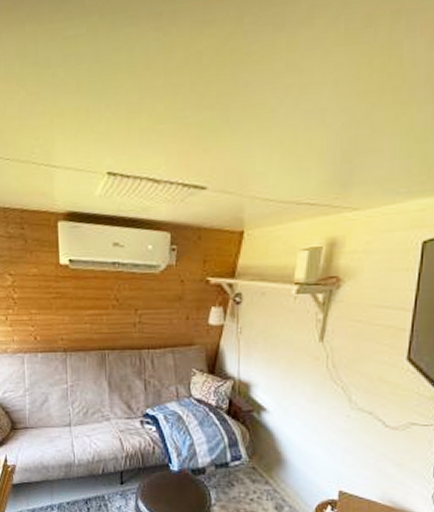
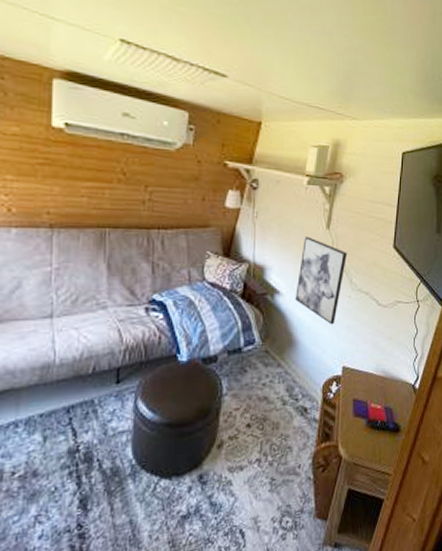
wall art: none [284,351,345,446] -> present [295,237,347,325]

